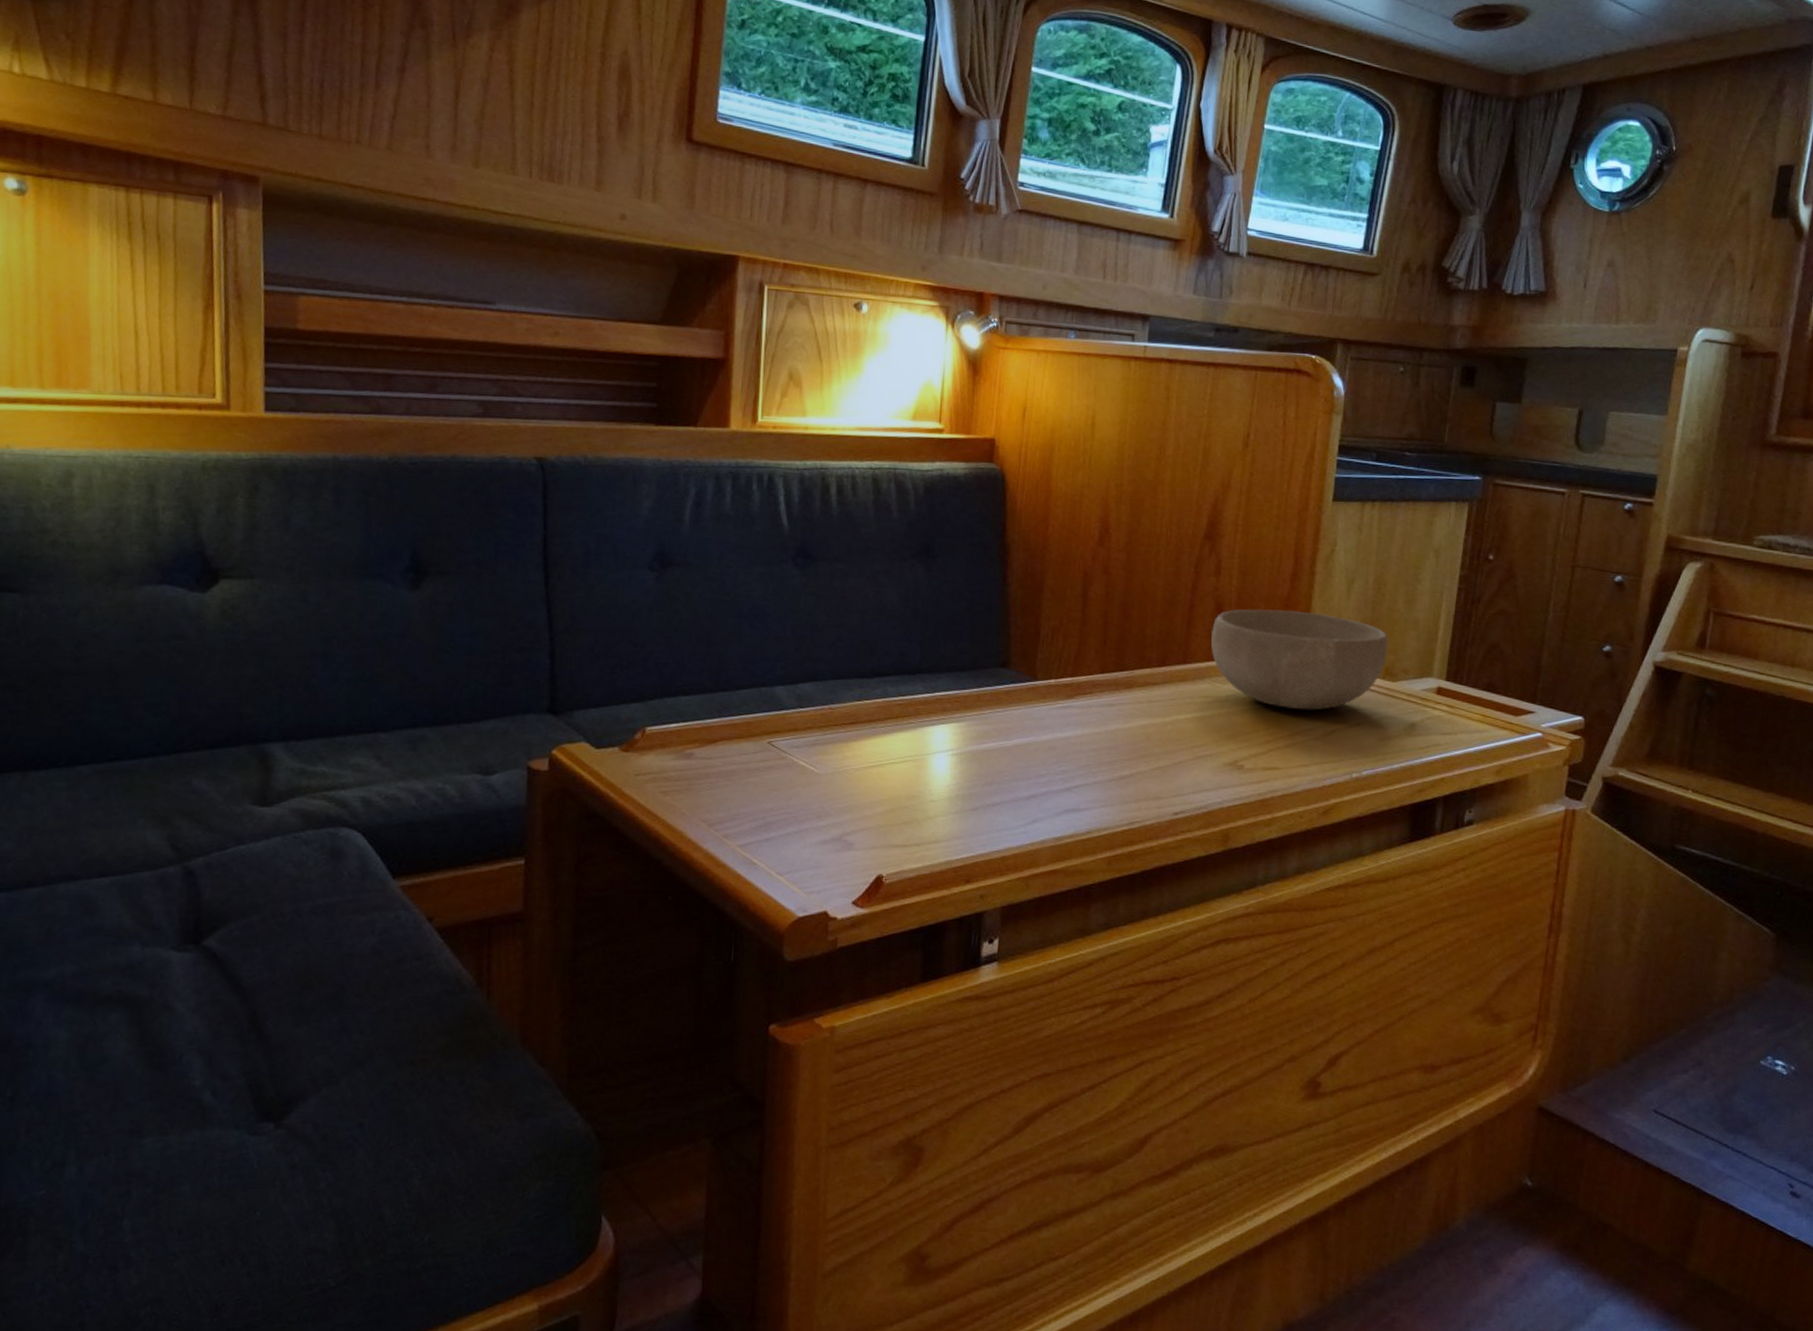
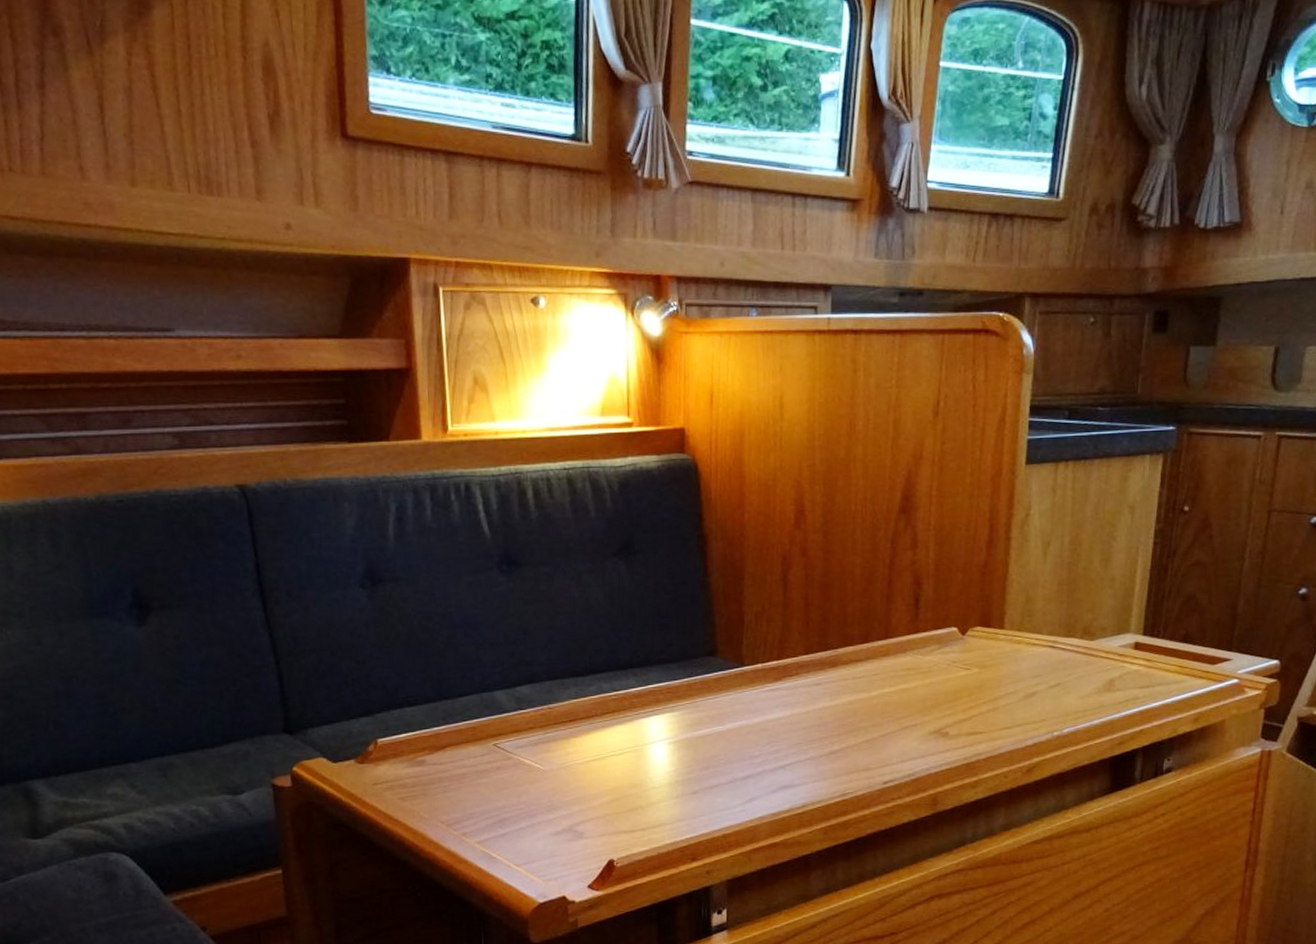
bowl: present [1211,609,1388,711] -> none [911,578,1085,675]

